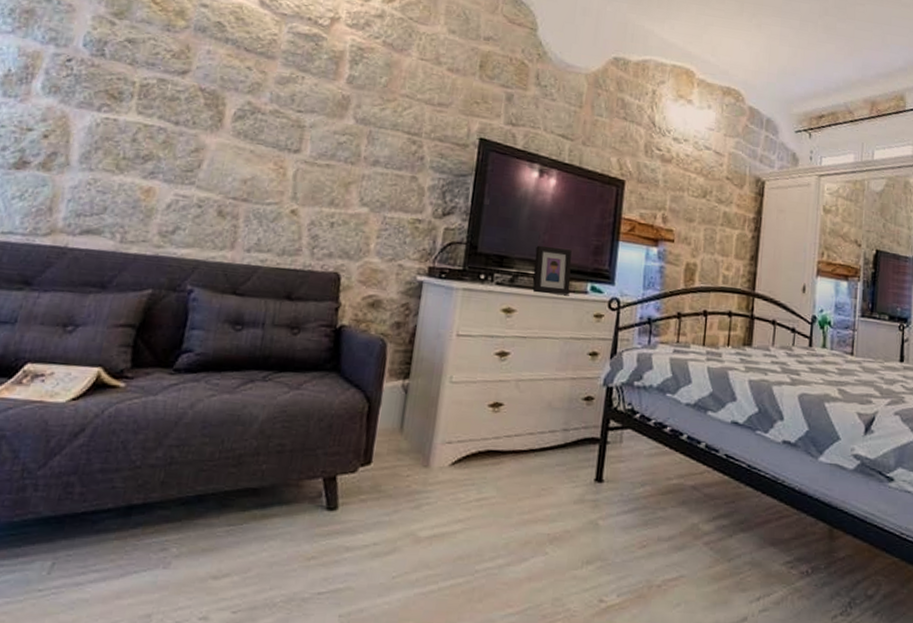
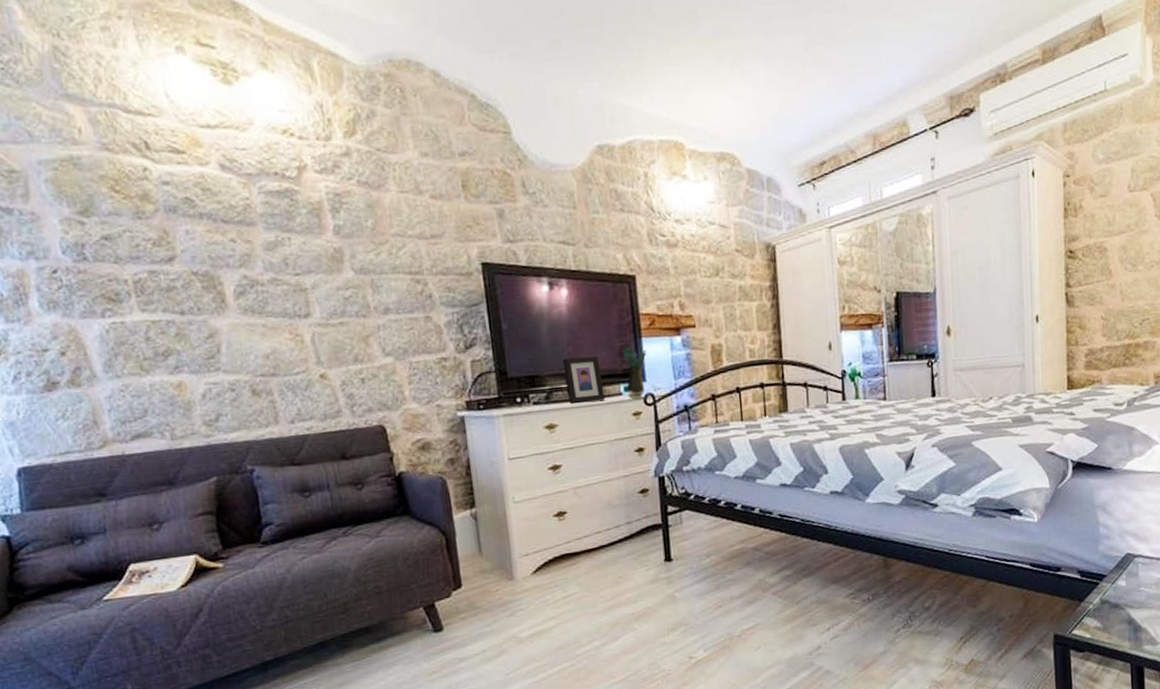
vase: none [592,244,621,302] -> present [621,345,647,400]

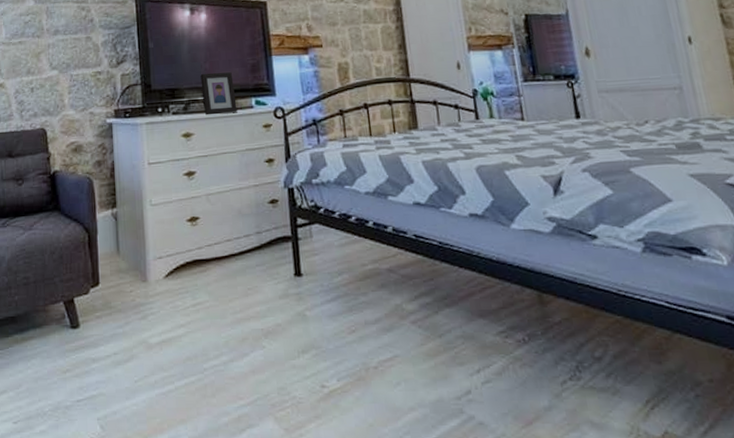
vase: present [621,345,647,400] -> none [252,62,277,112]

